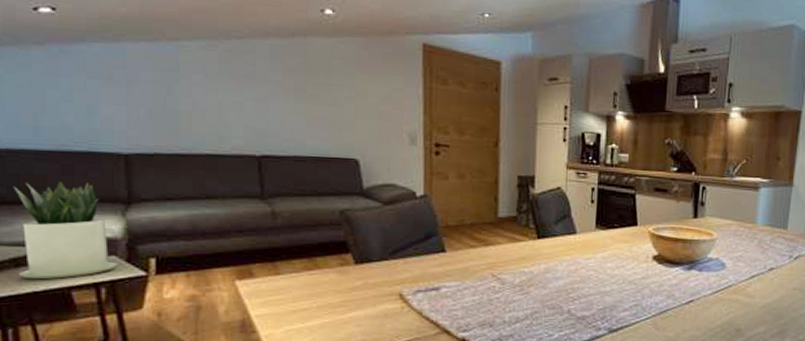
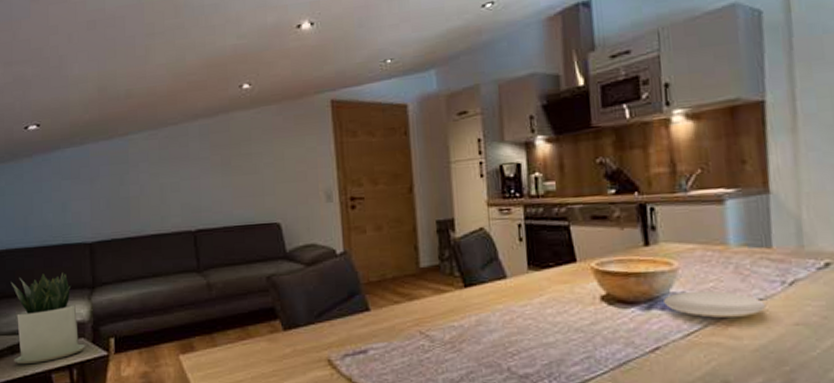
plate: none [702,257,776,281] -> present [664,290,767,318]

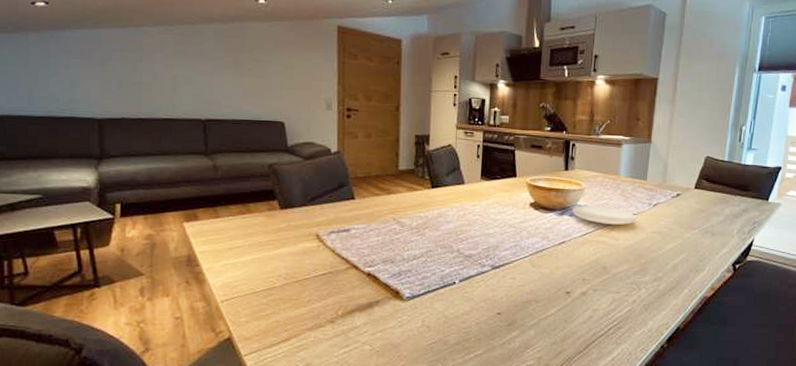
planter: present [11,272,85,365] -> none [12,141,90,221]

